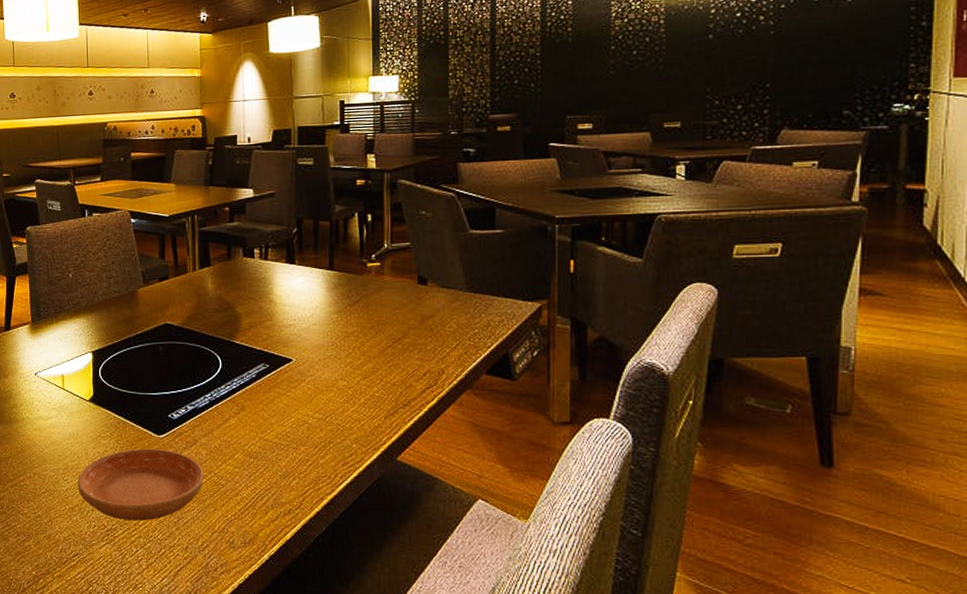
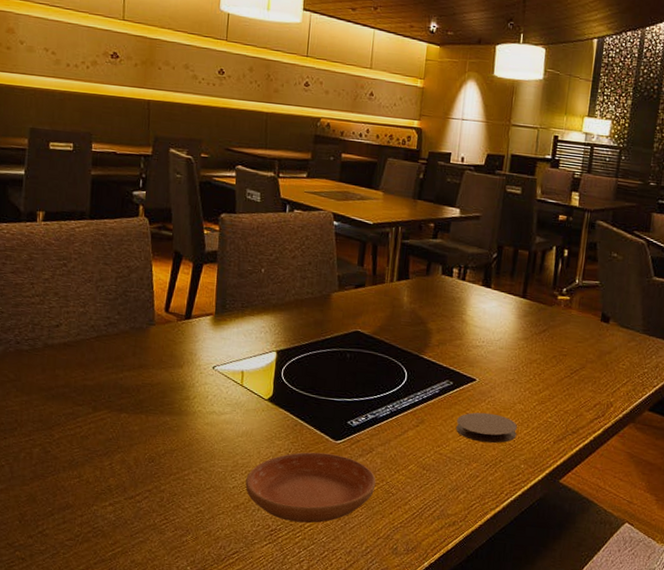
coaster: none [277,393,344,425] -> present [456,412,517,444]

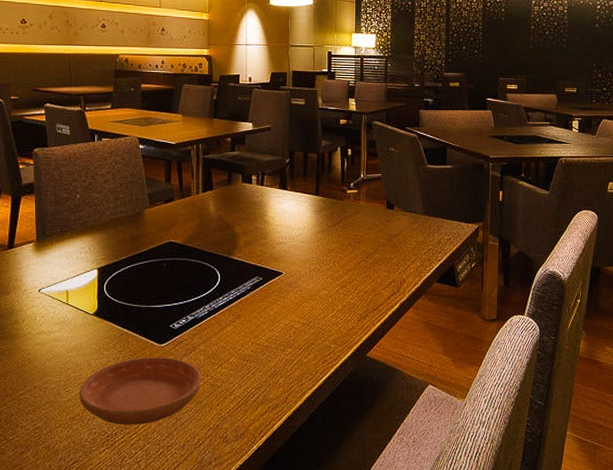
coaster: present [456,412,517,444] -> none [269,301,325,329]

